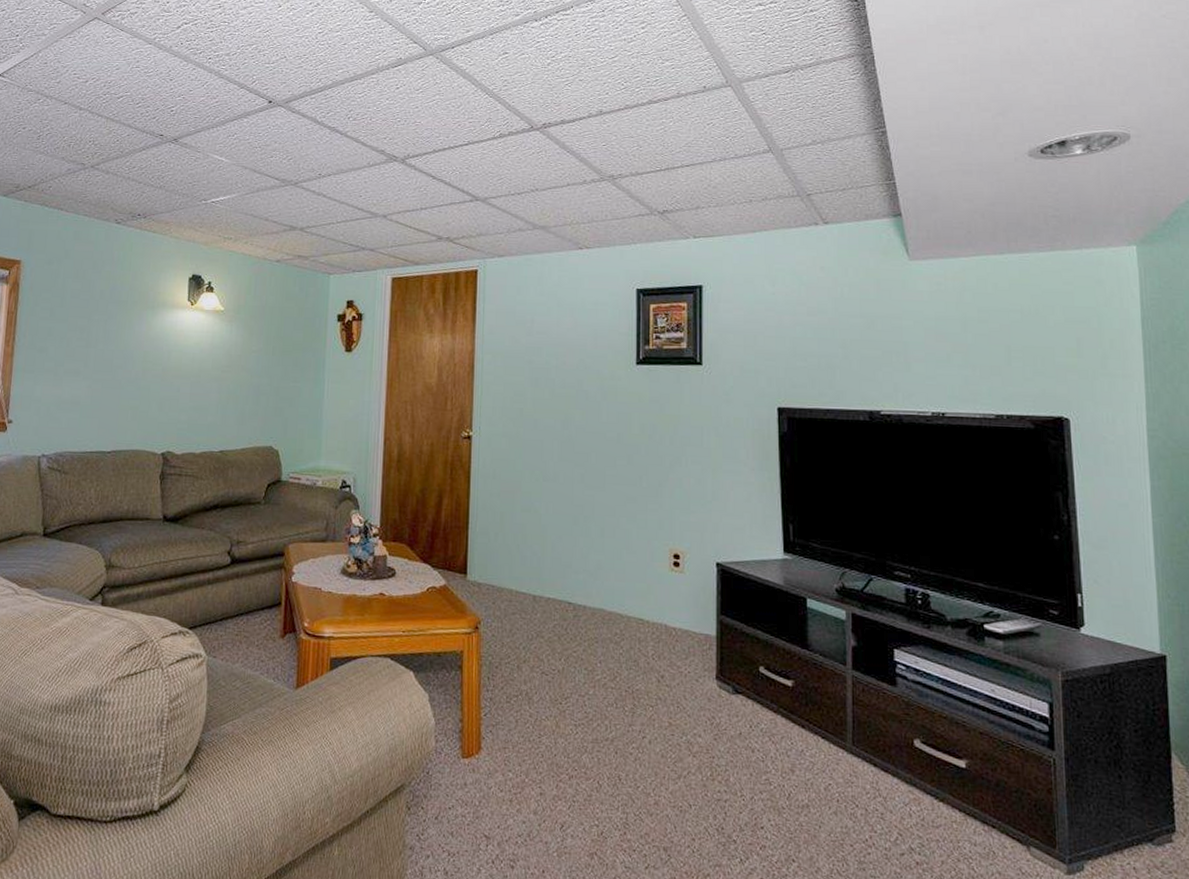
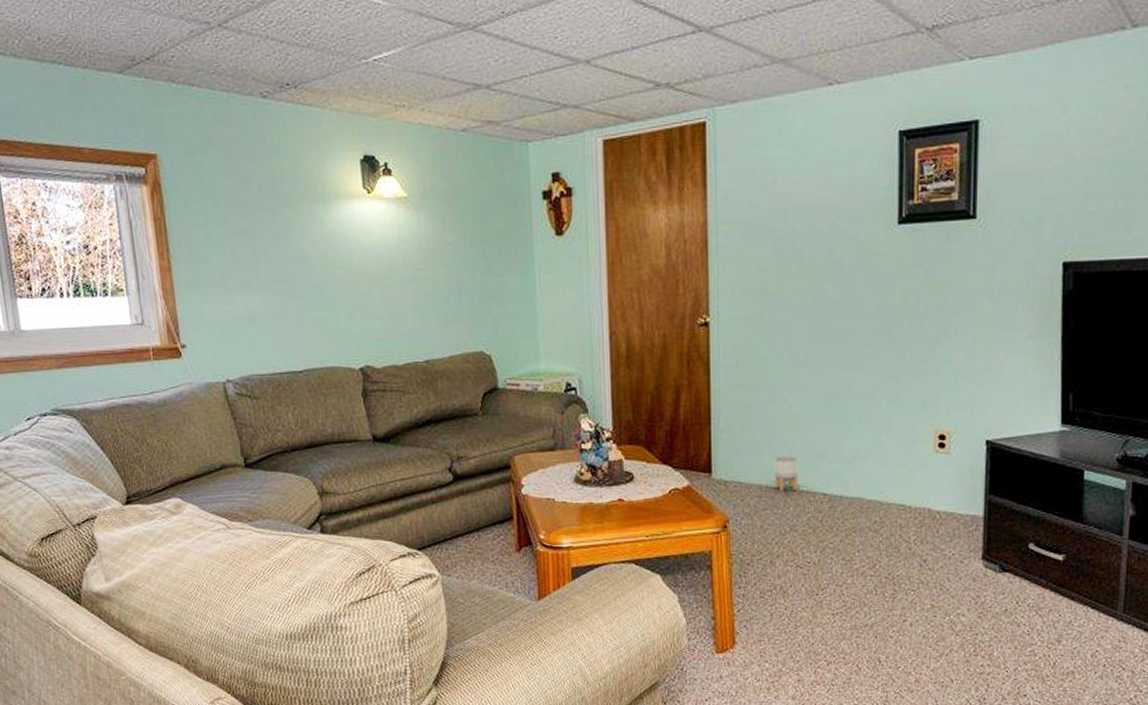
planter: none [524,562,547,598] -> present [774,455,799,492]

